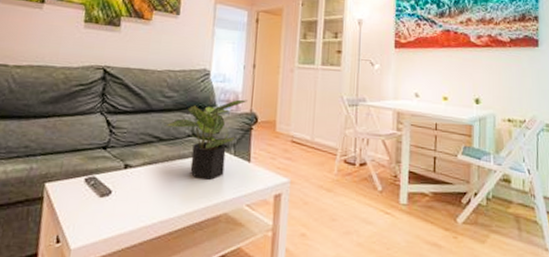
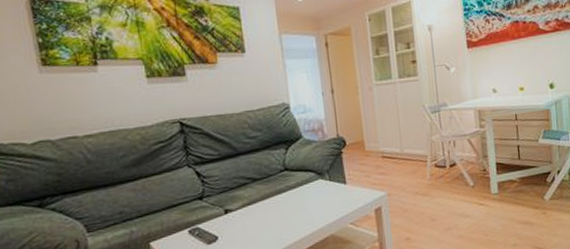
potted plant: present [164,99,247,180] -> none [255,126,332,209]

